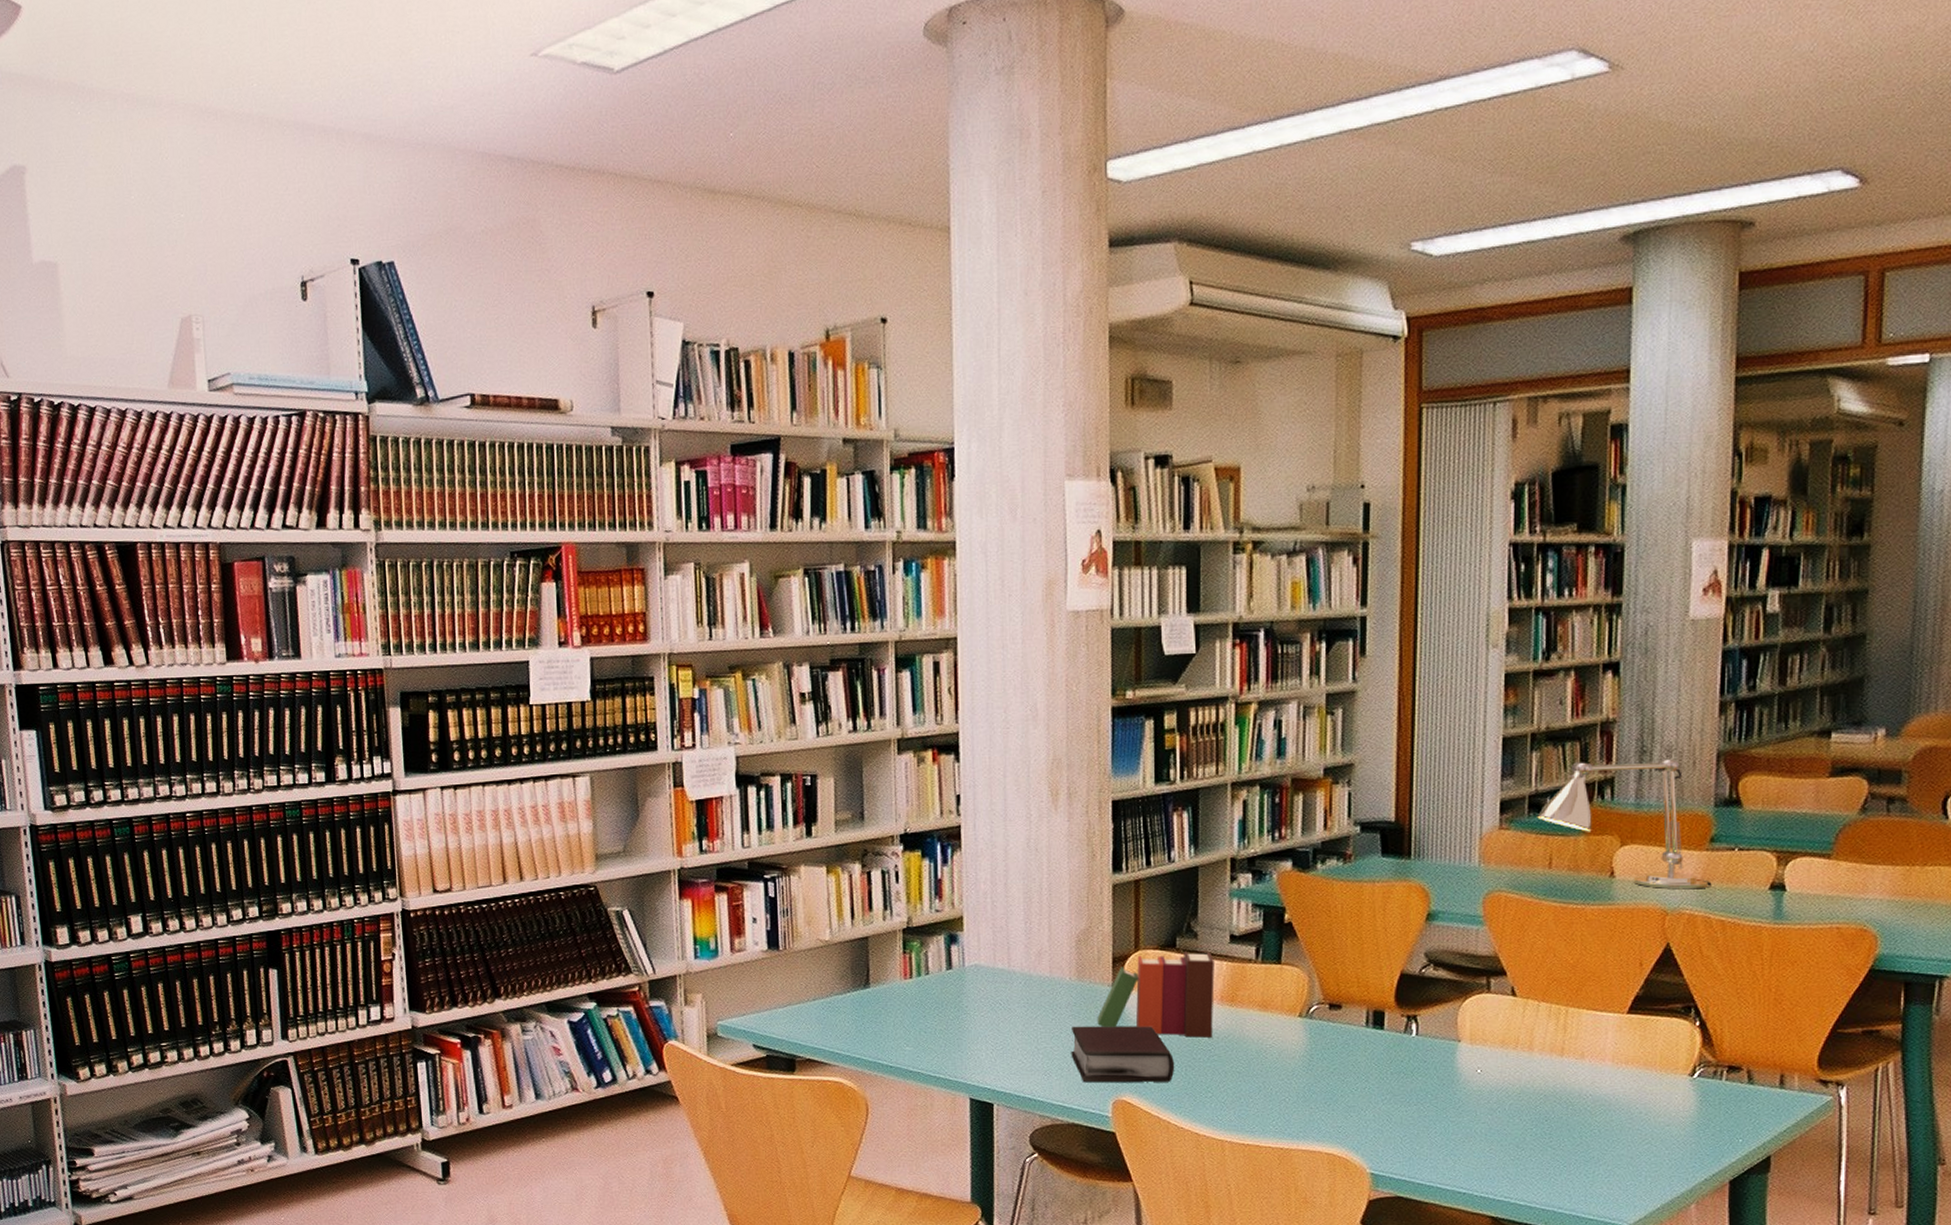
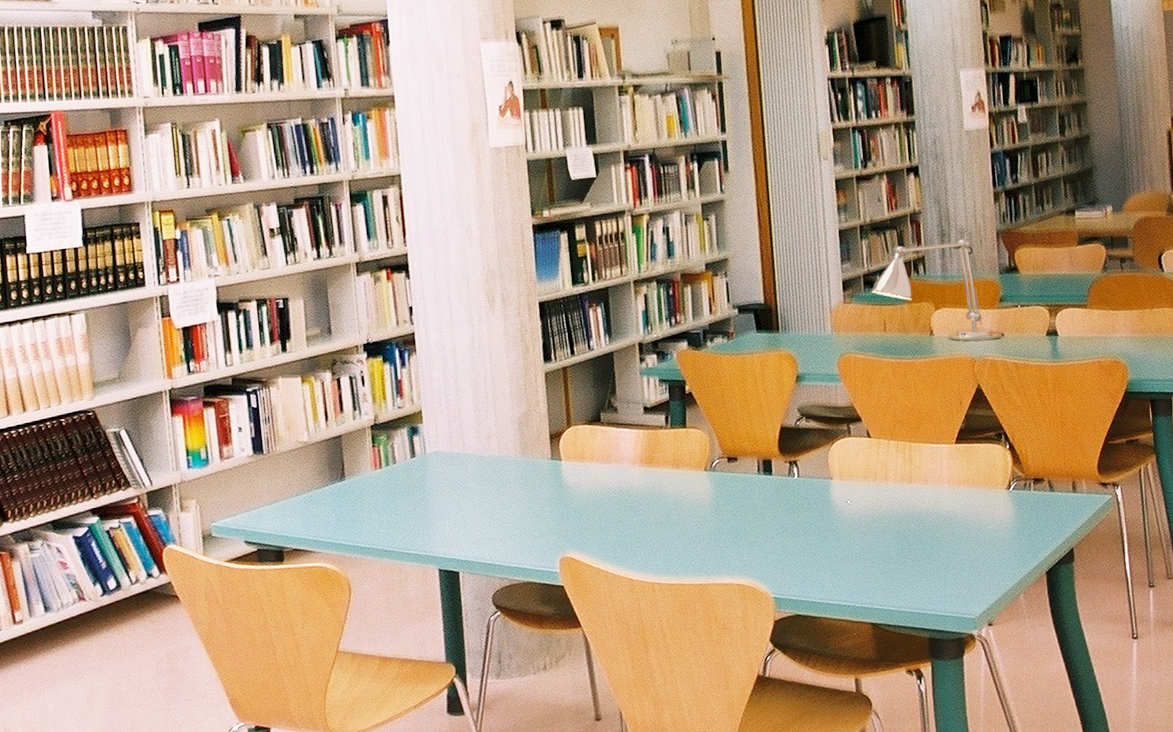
bible: present [1071,1026,1175,1082] -> none [520,490,609,544]
books: present [1097,952,1214,1038] -> none [541,423,637,498]

